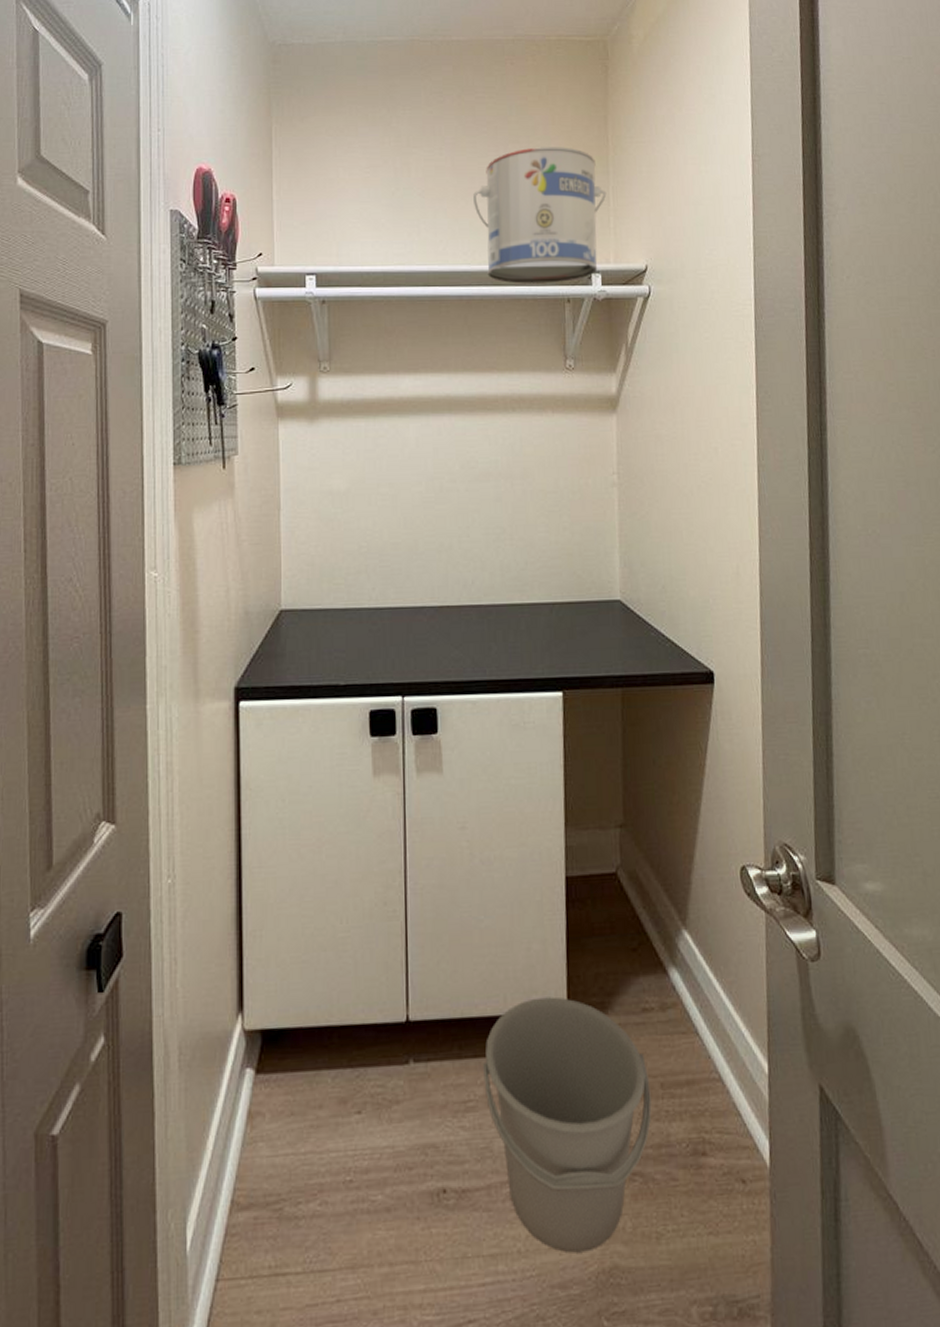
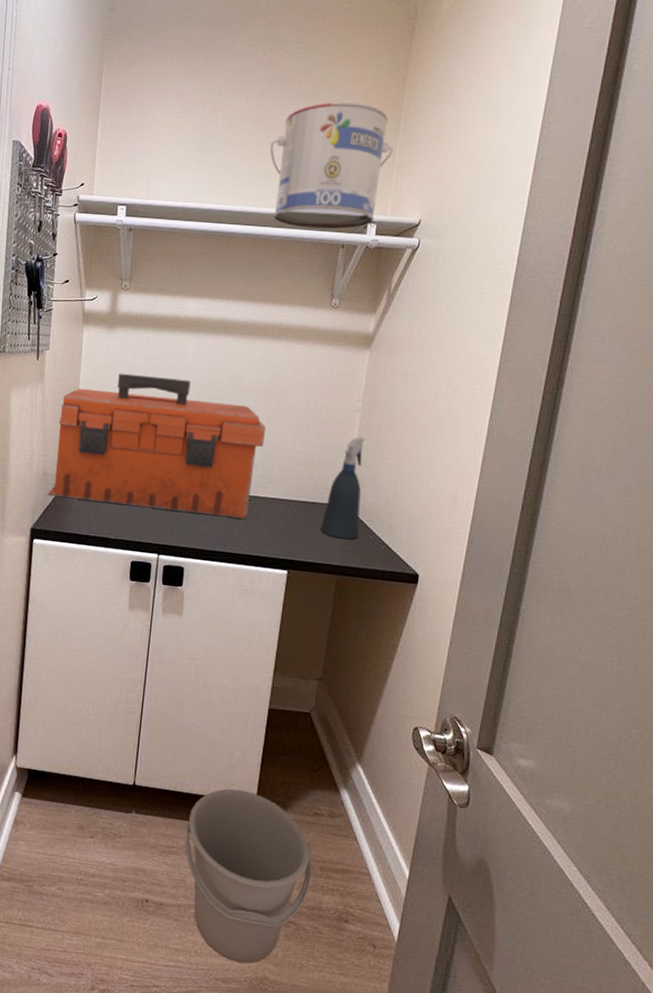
toolbox: none [249,472,513,642] -> present [45,373,266,519]
spray bottle: none [593,515,638,642] -> present [321,437,364,540]

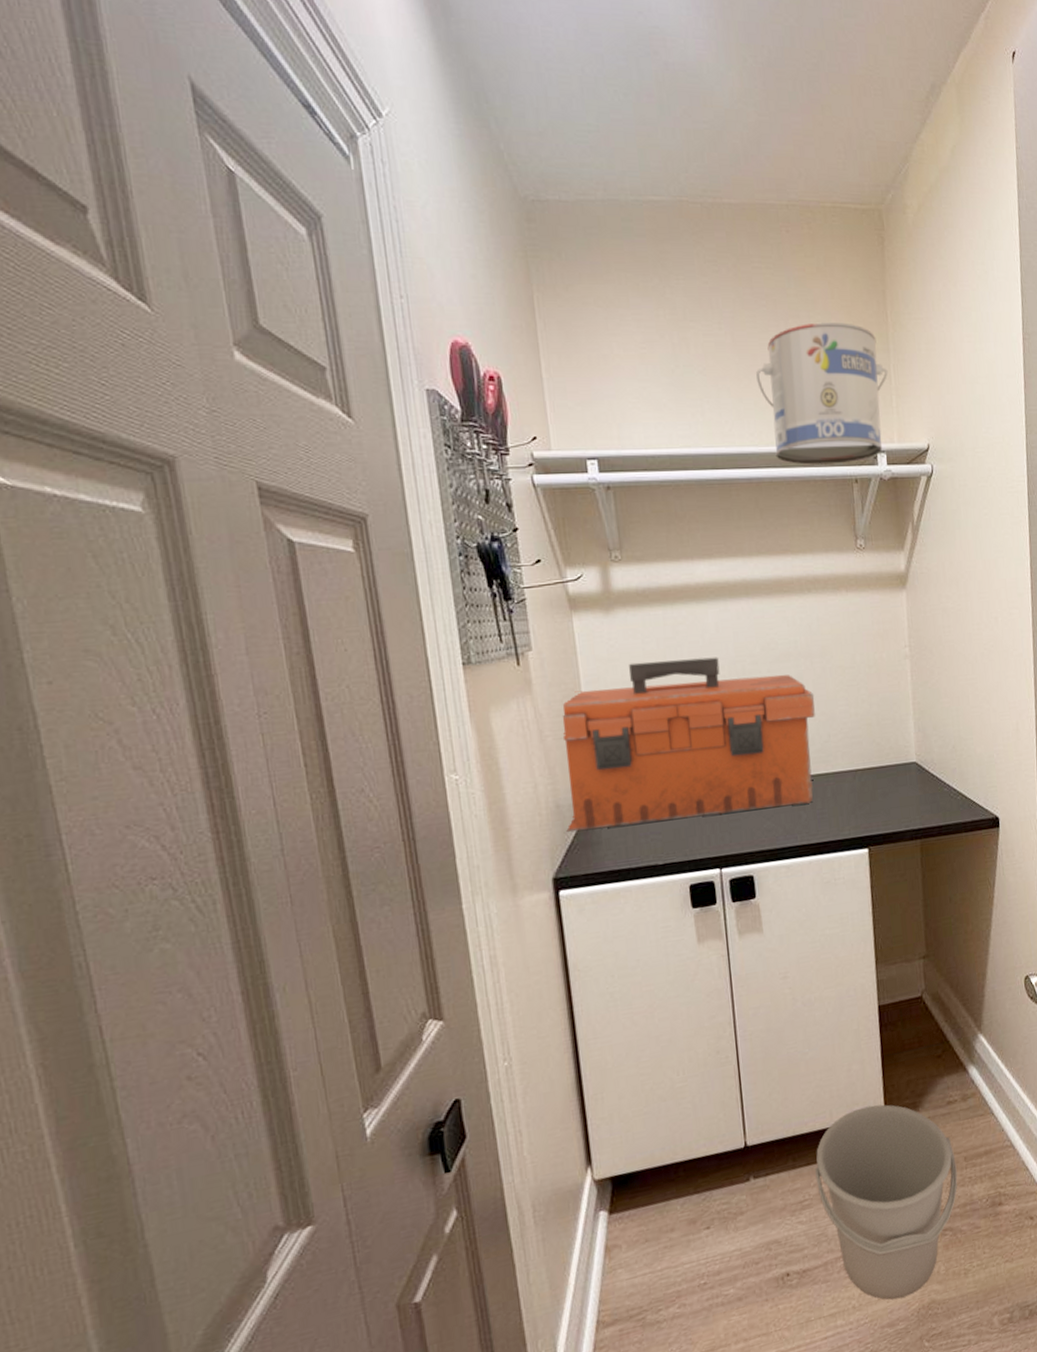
spray bottle: present [321,437,364,540] -> none [893,685,933,800]

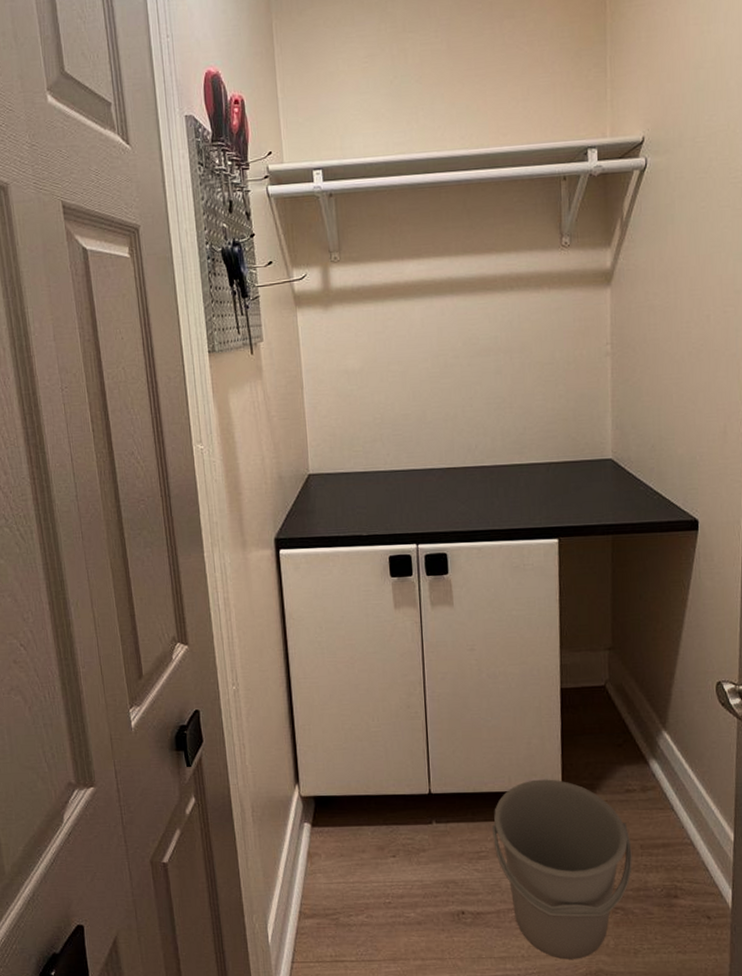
toolbox: present [562,657,815,834] -> none [284,350,513,501]
paint can: present [756,322,888,465] -> none [469,18,604,165]

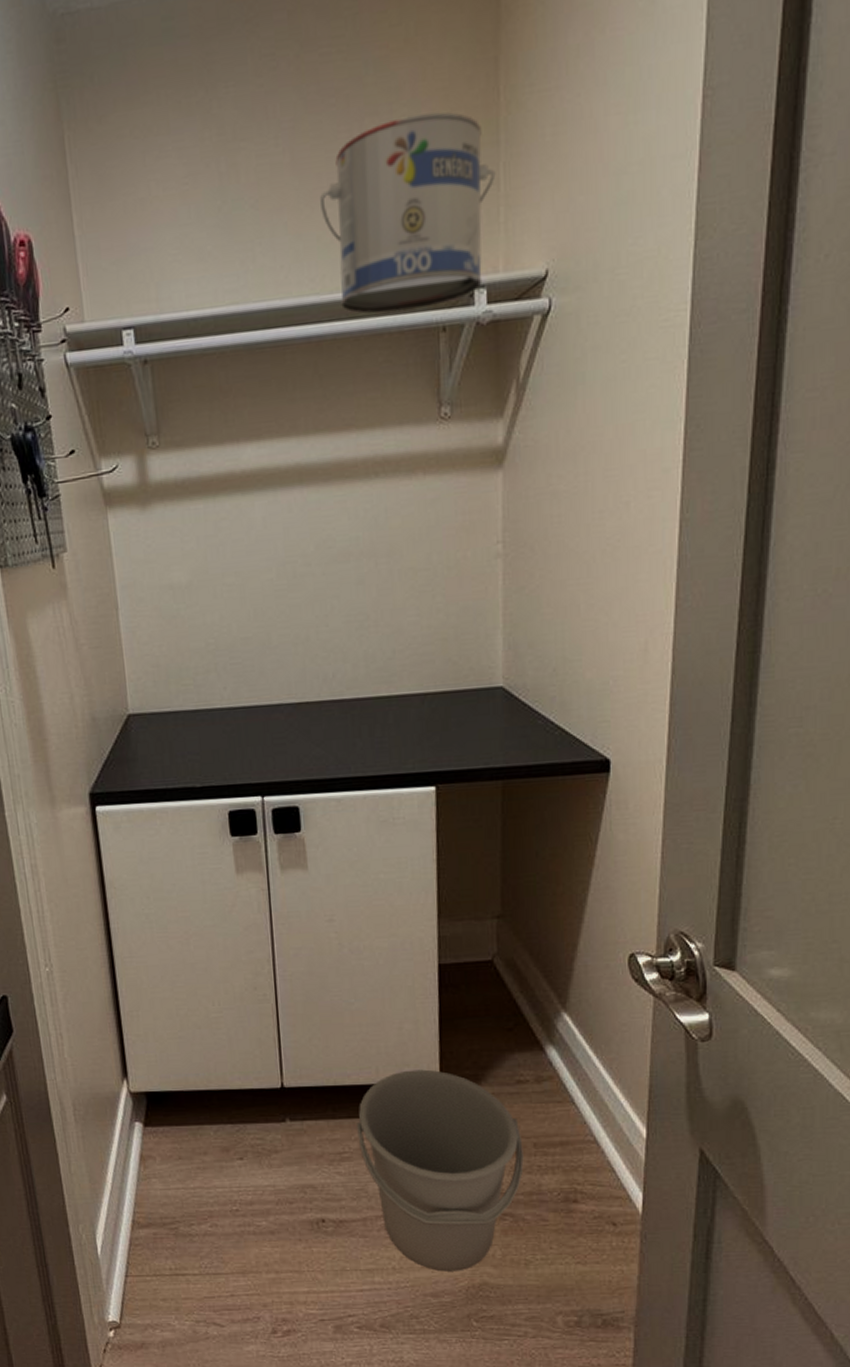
paint can: none [469,18,604,165] -> present [320,112,496,314]

